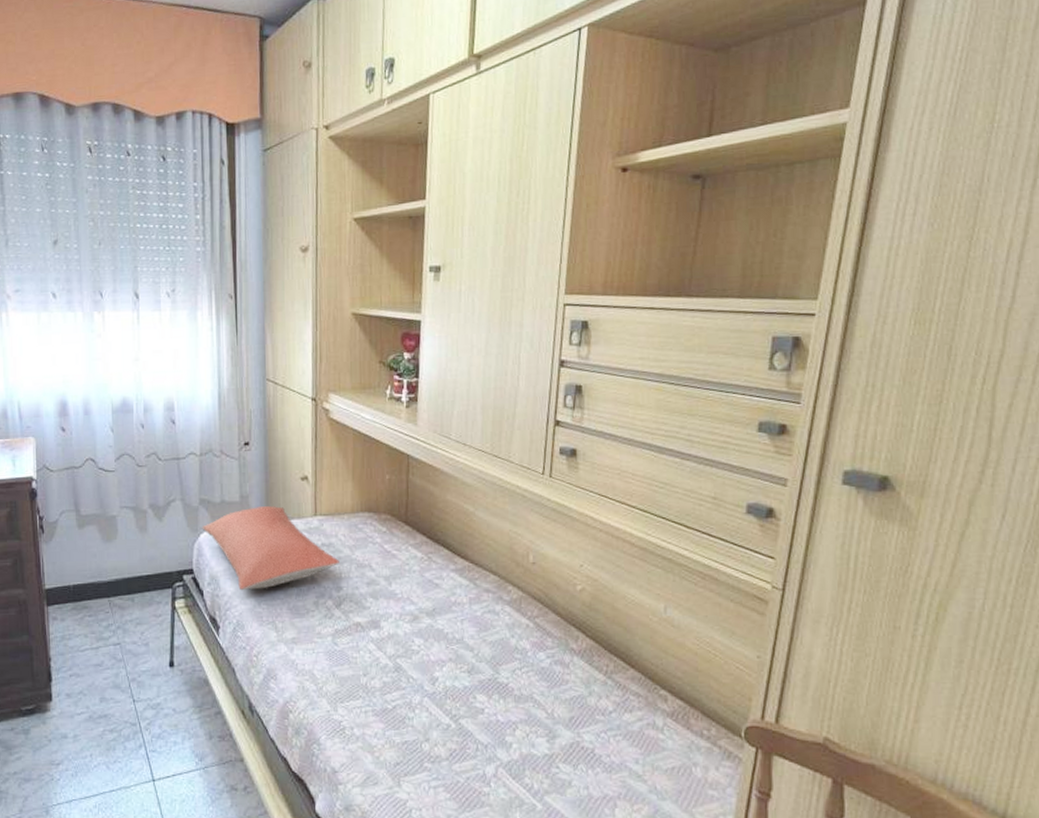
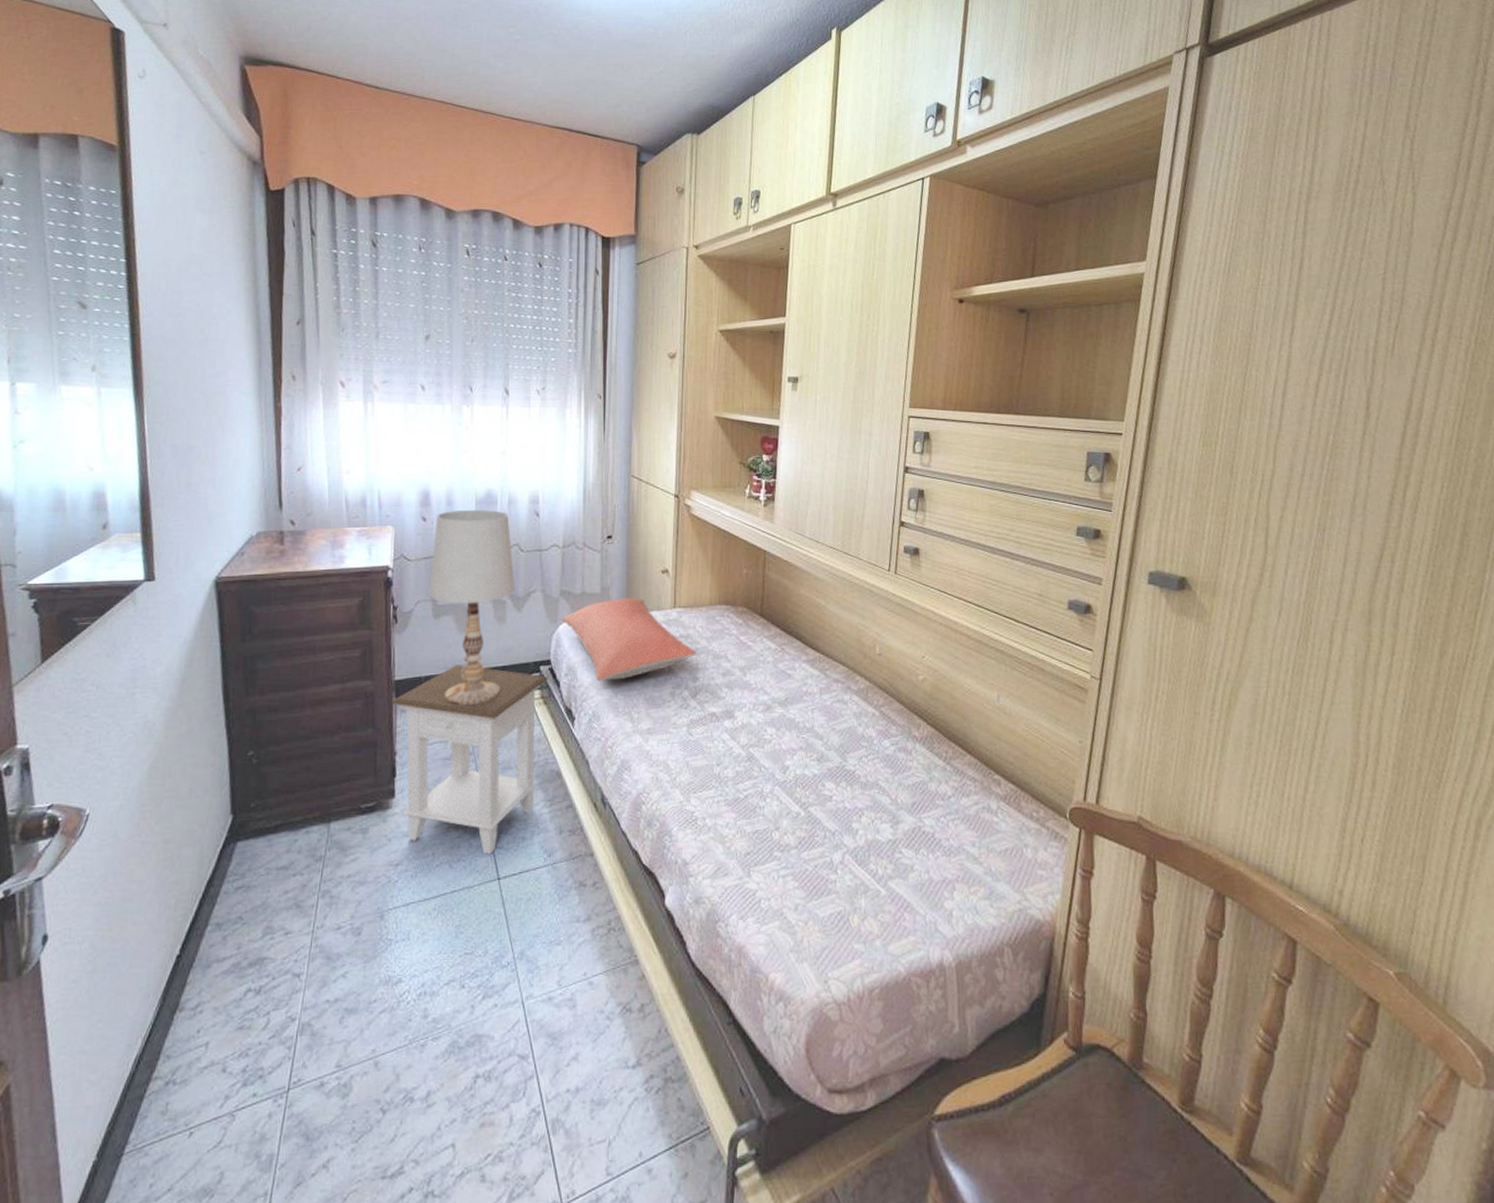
nightstand: none [43,574,192,757] -> present [391,665,548,855]
table lamp: none [72,418,155,613] -> present [428,509,515,705]

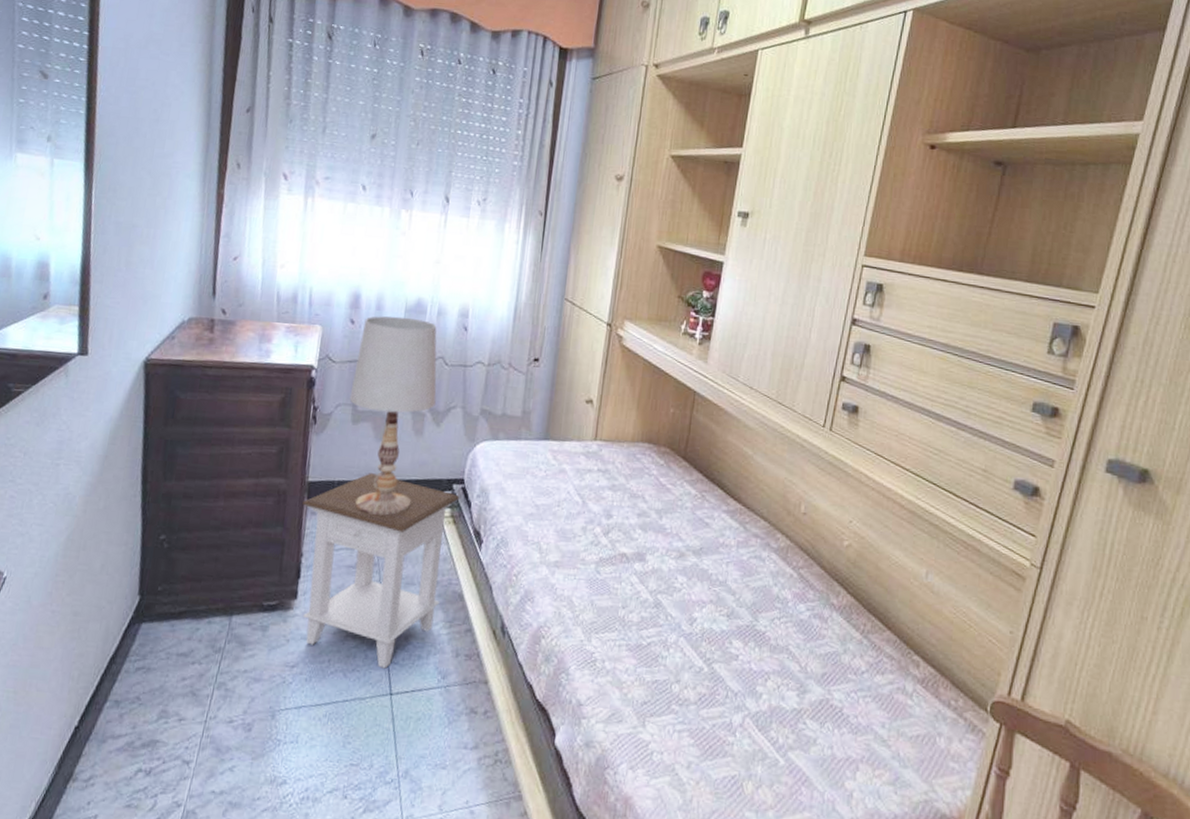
pillow: present [561,598,697,682] -> none [479,424,613,508]

